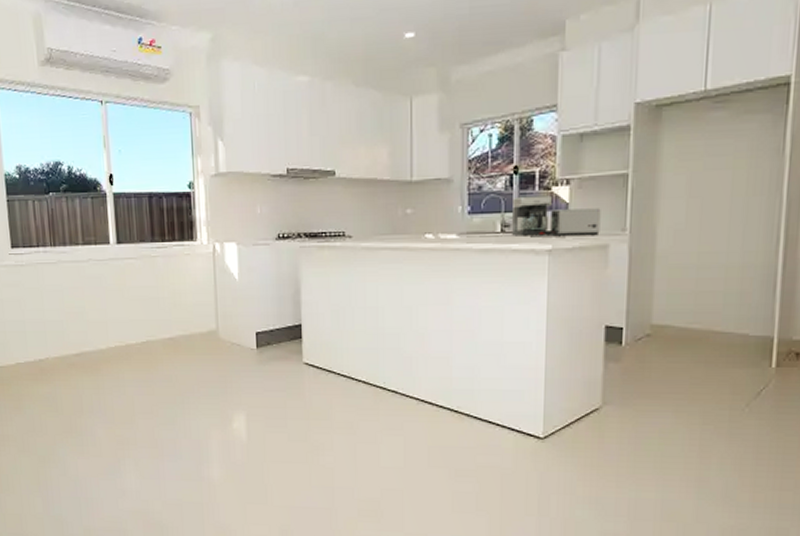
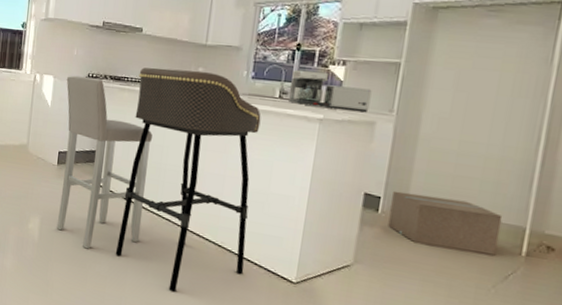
bar stool: none [252,238,365,441] -> present [56,75,152,249]
bar stool: none [338,214,486,472] -> present [115,67,261,292]
cardboard box: none [634,318,750,373] -> present [388,190,503,256]

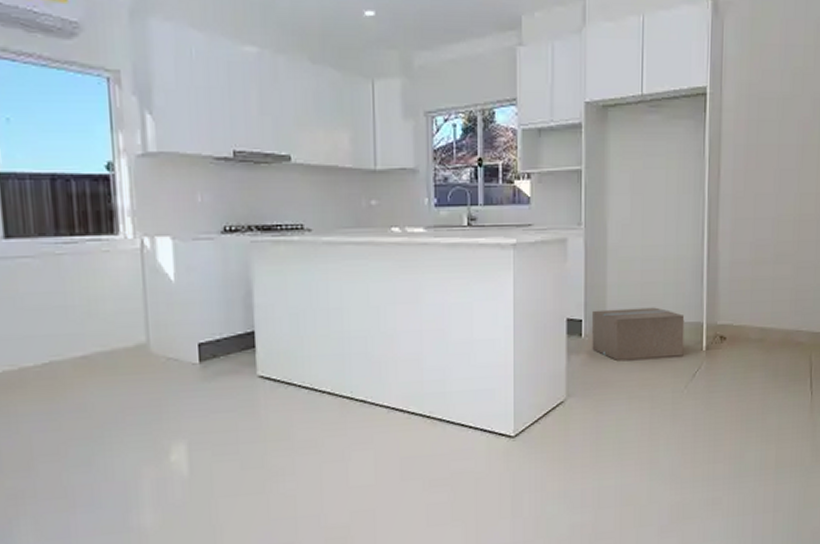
bar stool: present [56,75,152,249] -> none [192,231,331,467]
bar stool: present [115,67,261,292] -> none [295,205,459,488]
coffee maker: present [288,69,329,108] -> none [478,189,516,232]
toaster: present [323,85,372,113] -> none [514,203,559,231]

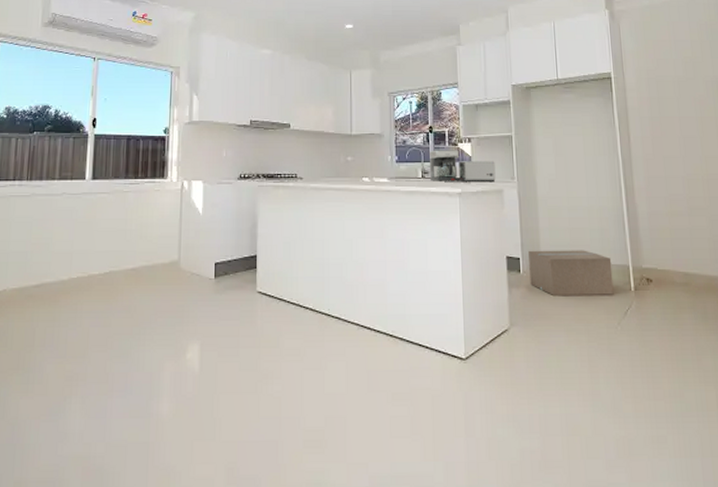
coffee maker: none [478,189,516,232] -> present [430,150,461,183]
toaster: none [514,203,559,231] -> present [459,161,496,183]

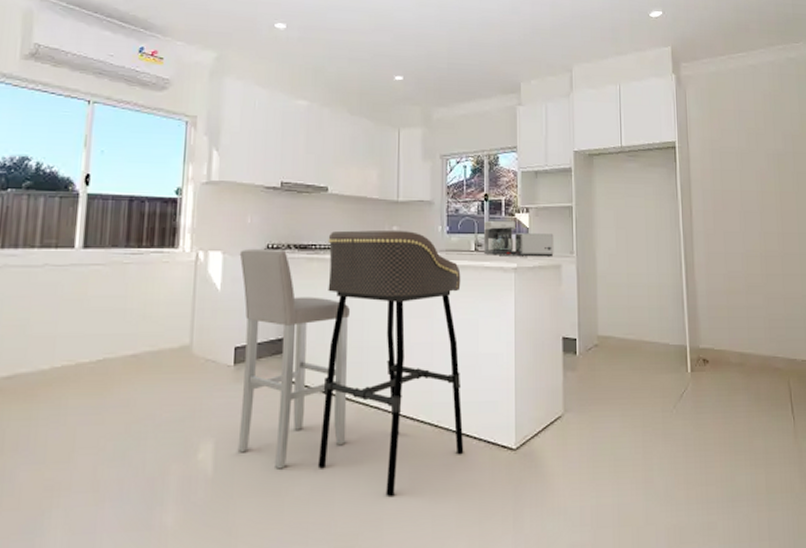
bar stool: none [217,178,311,370] -> present [237,248,350,469]
bar stool: none [287,161,417,397] -> present [317,230,464,496]
cardboard box: present [528,250,614,297] -> none [585,329,671,380]

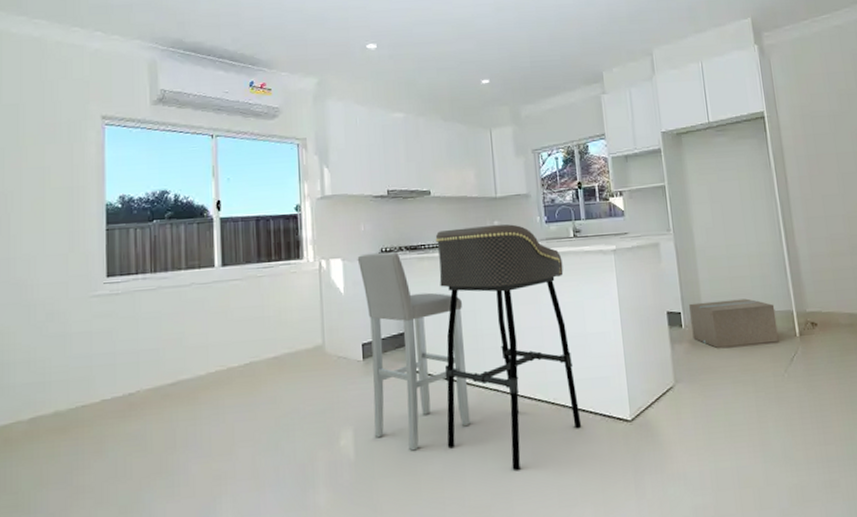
coffee maker: present [484,220,517,257] -> none [580,205,615,241]
toaster: present [515,233,554,257] -> none [611,214,651,239]
cardboard box: none [585,329,671,380] -> present [689,298,779,349]

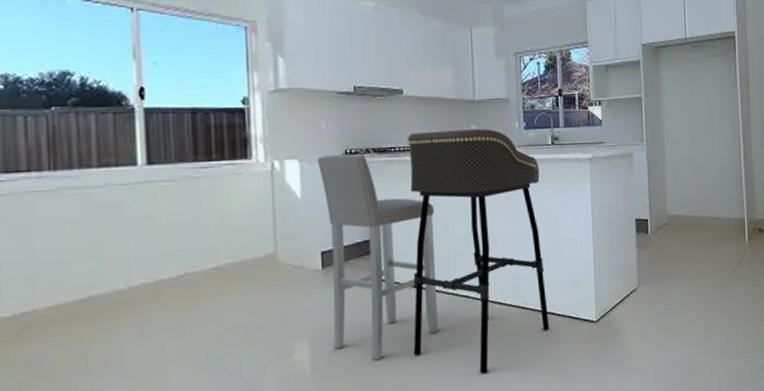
cardboard box: present [689,298,779,349] -> none [656,207,731,253]

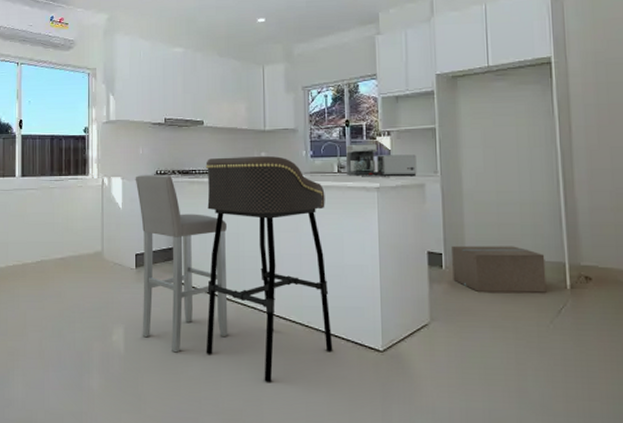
coffee maker: none [559,113,591,149] -> present [346,143,379,177]
toaster: none [589,124,626,148] -> present [377,155,417,177]
cardboard box: none [656,207,731,253] -> present [452,245,547,293]

